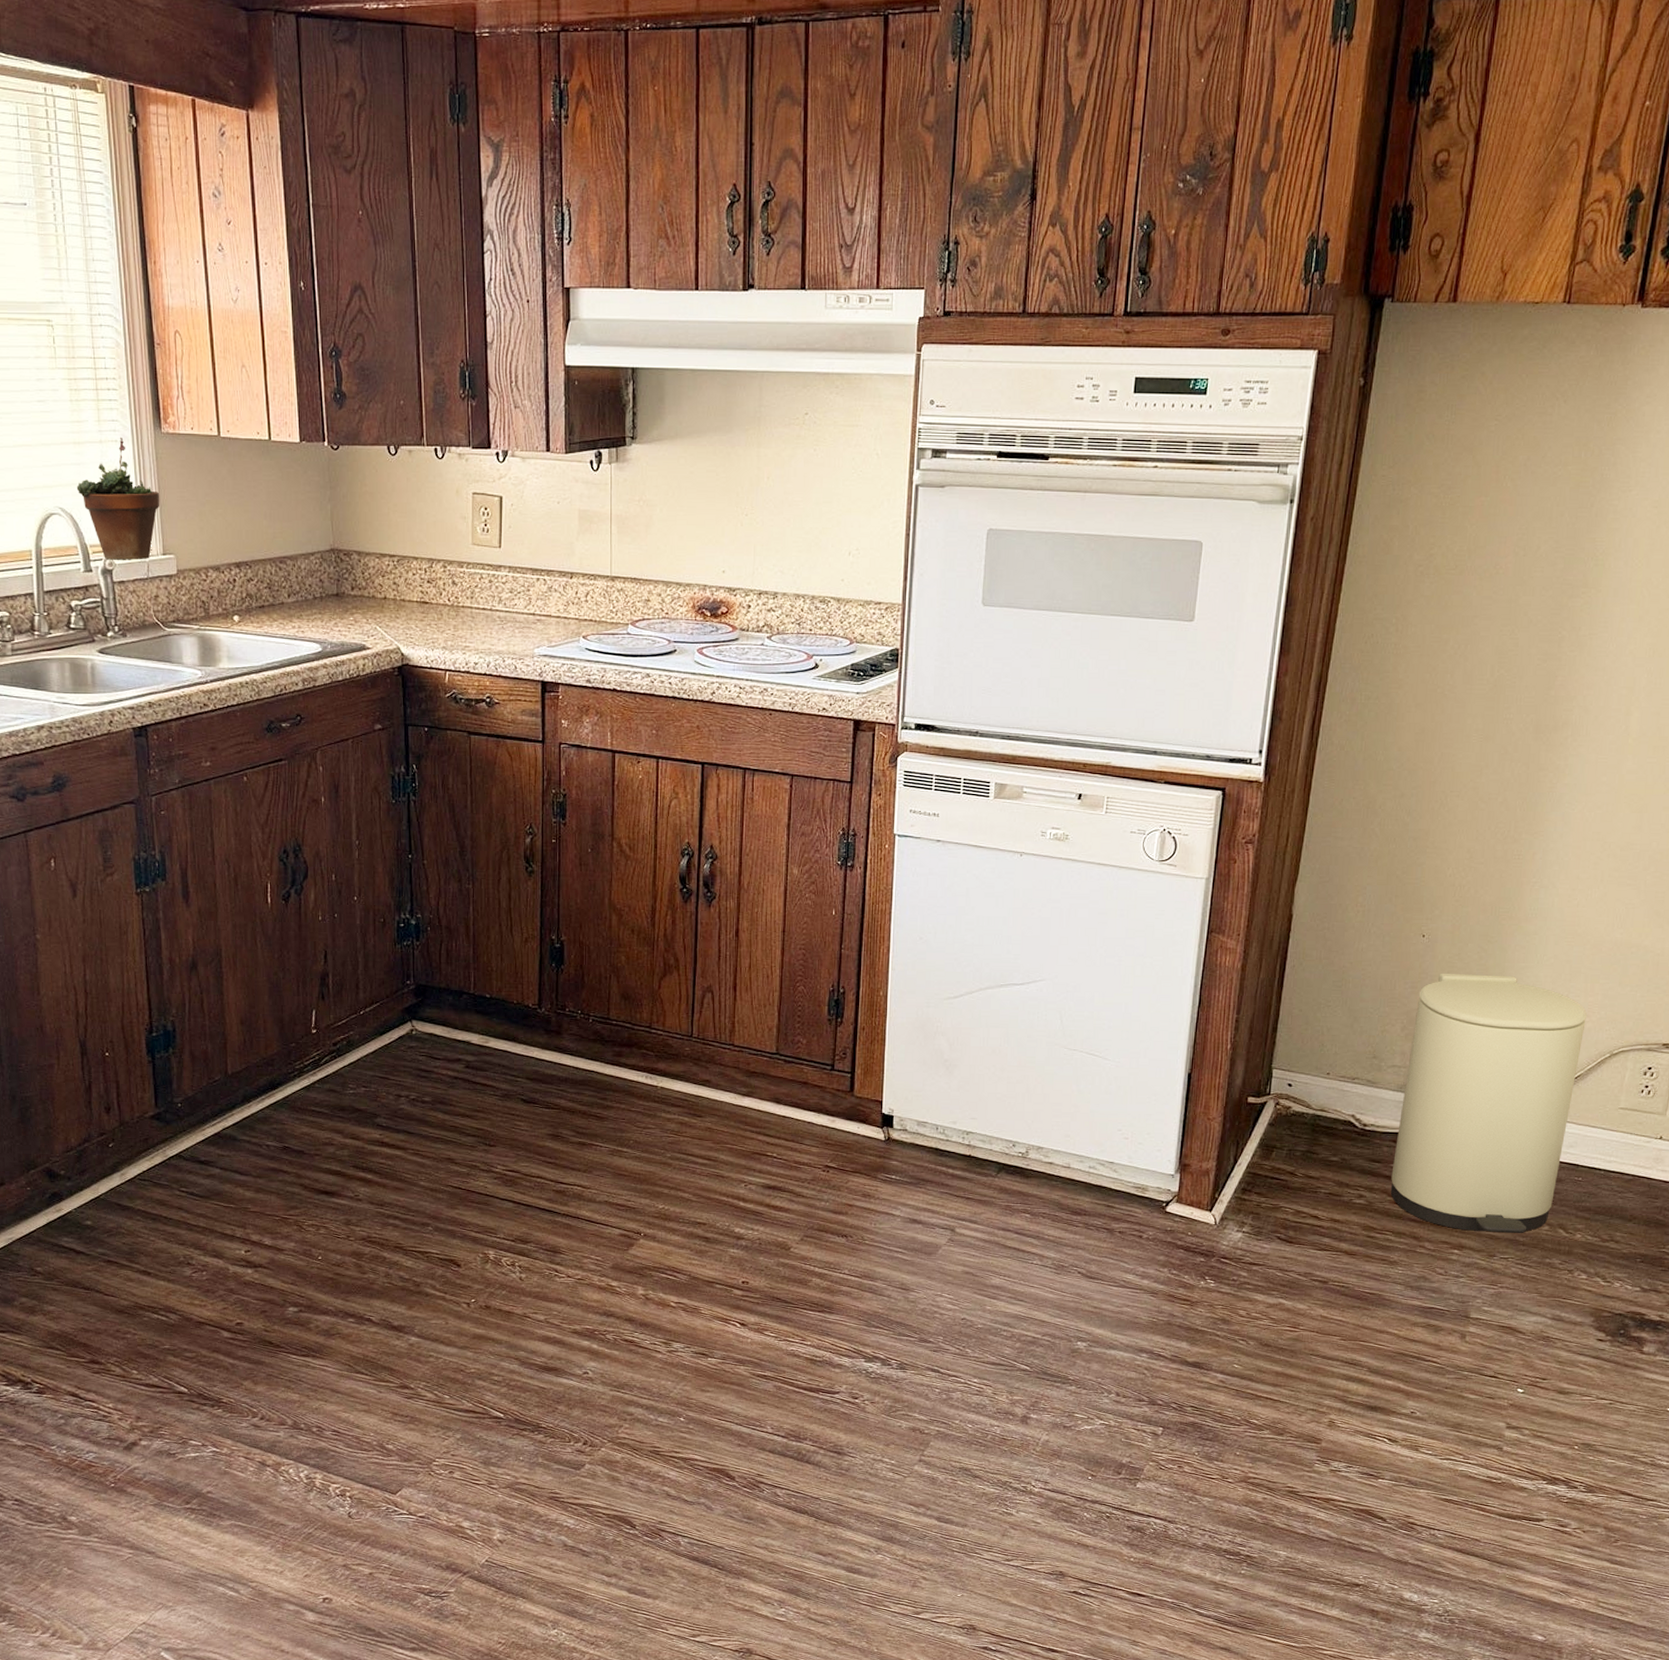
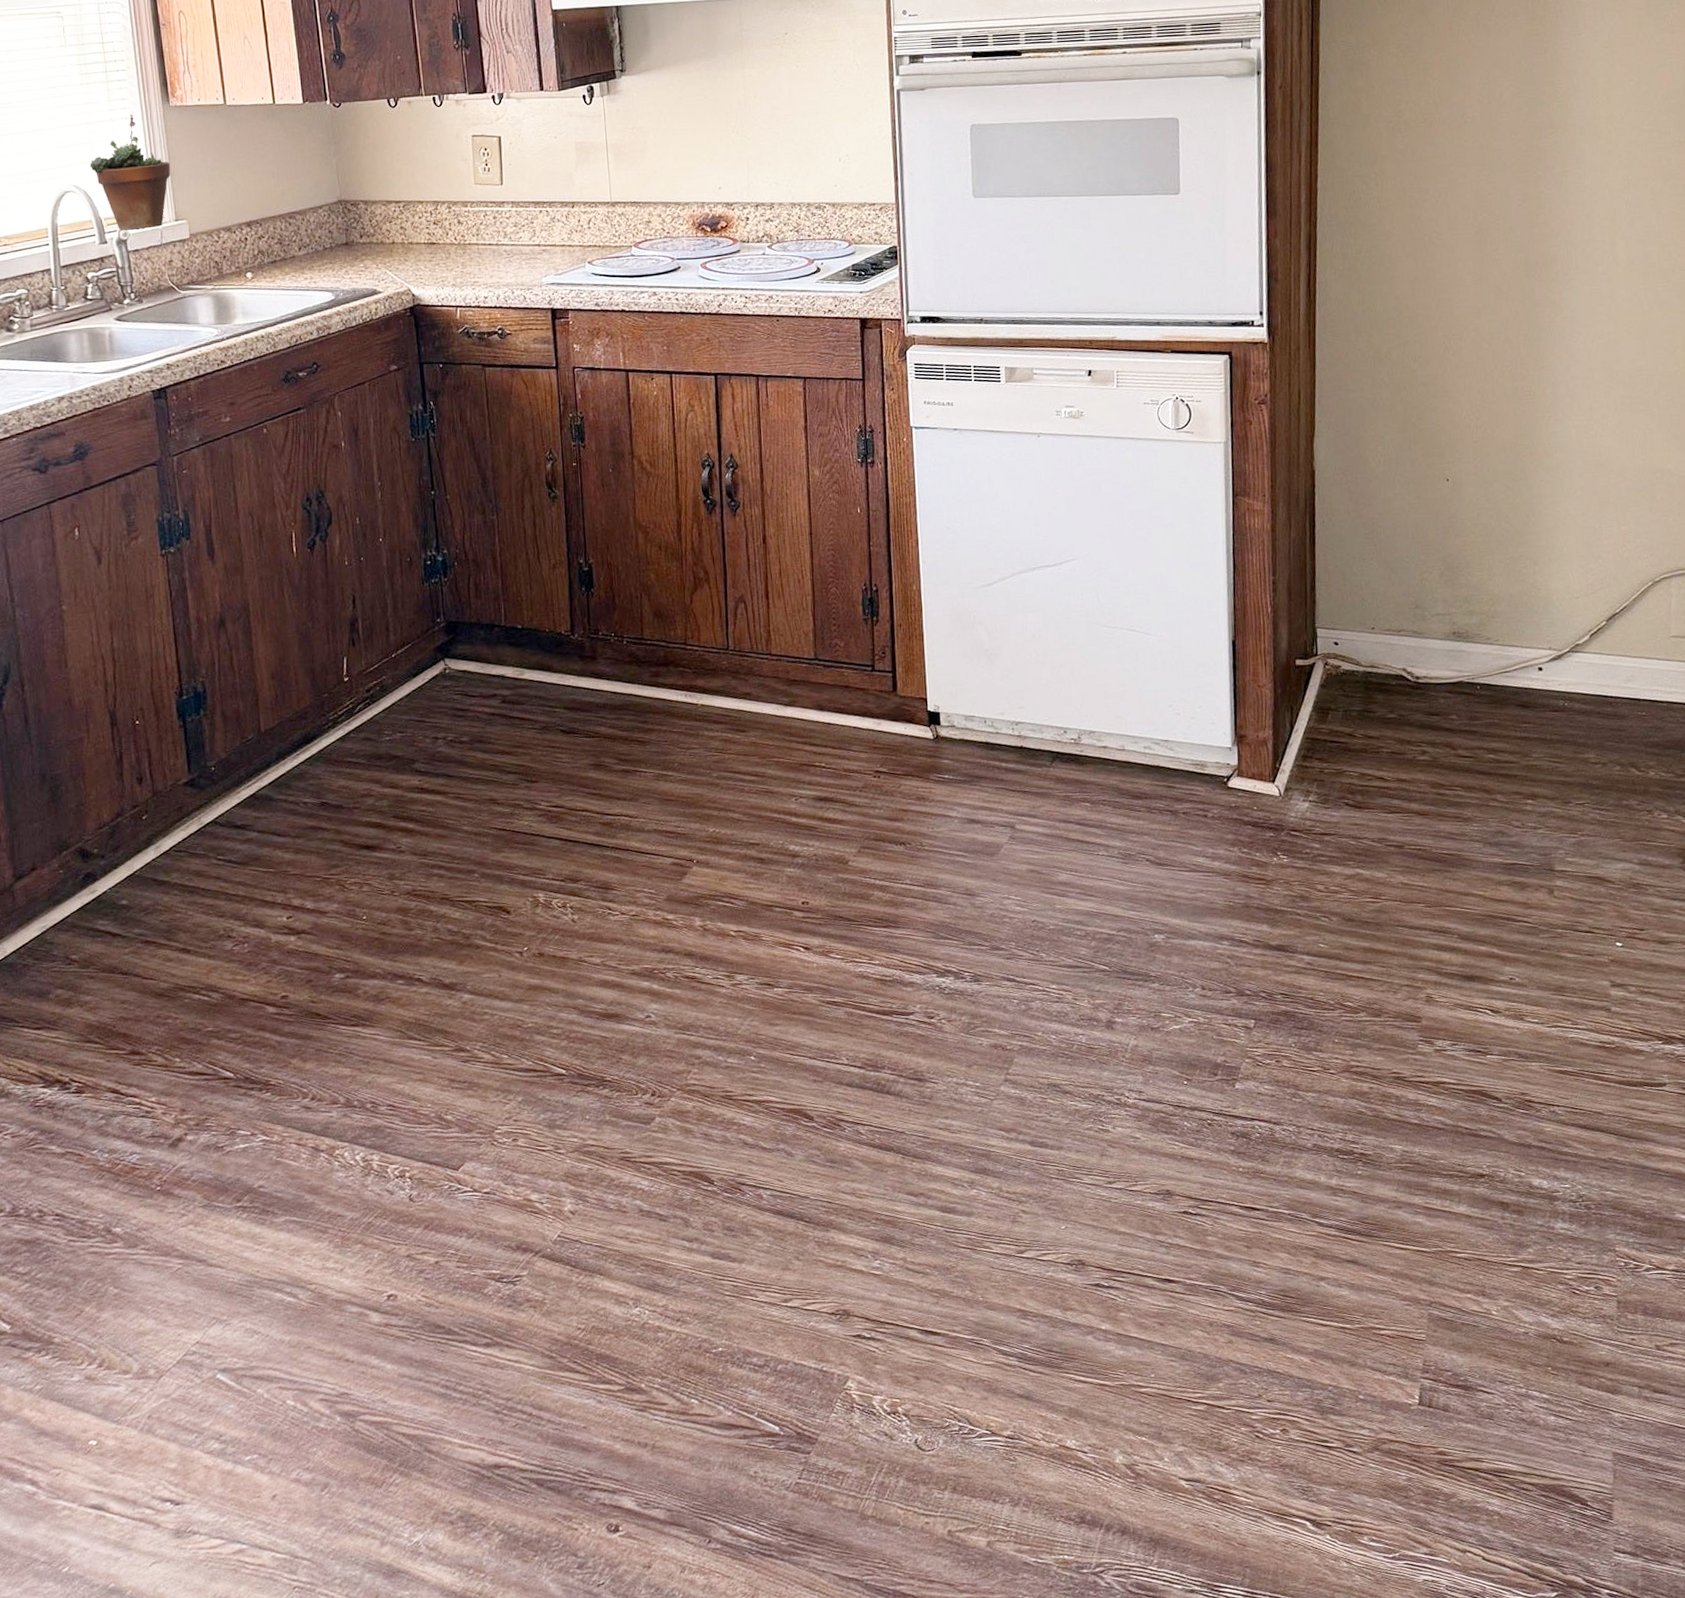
pedal bin: present [1390,973,1588,1234] -> none [1451,512,1624,779]

